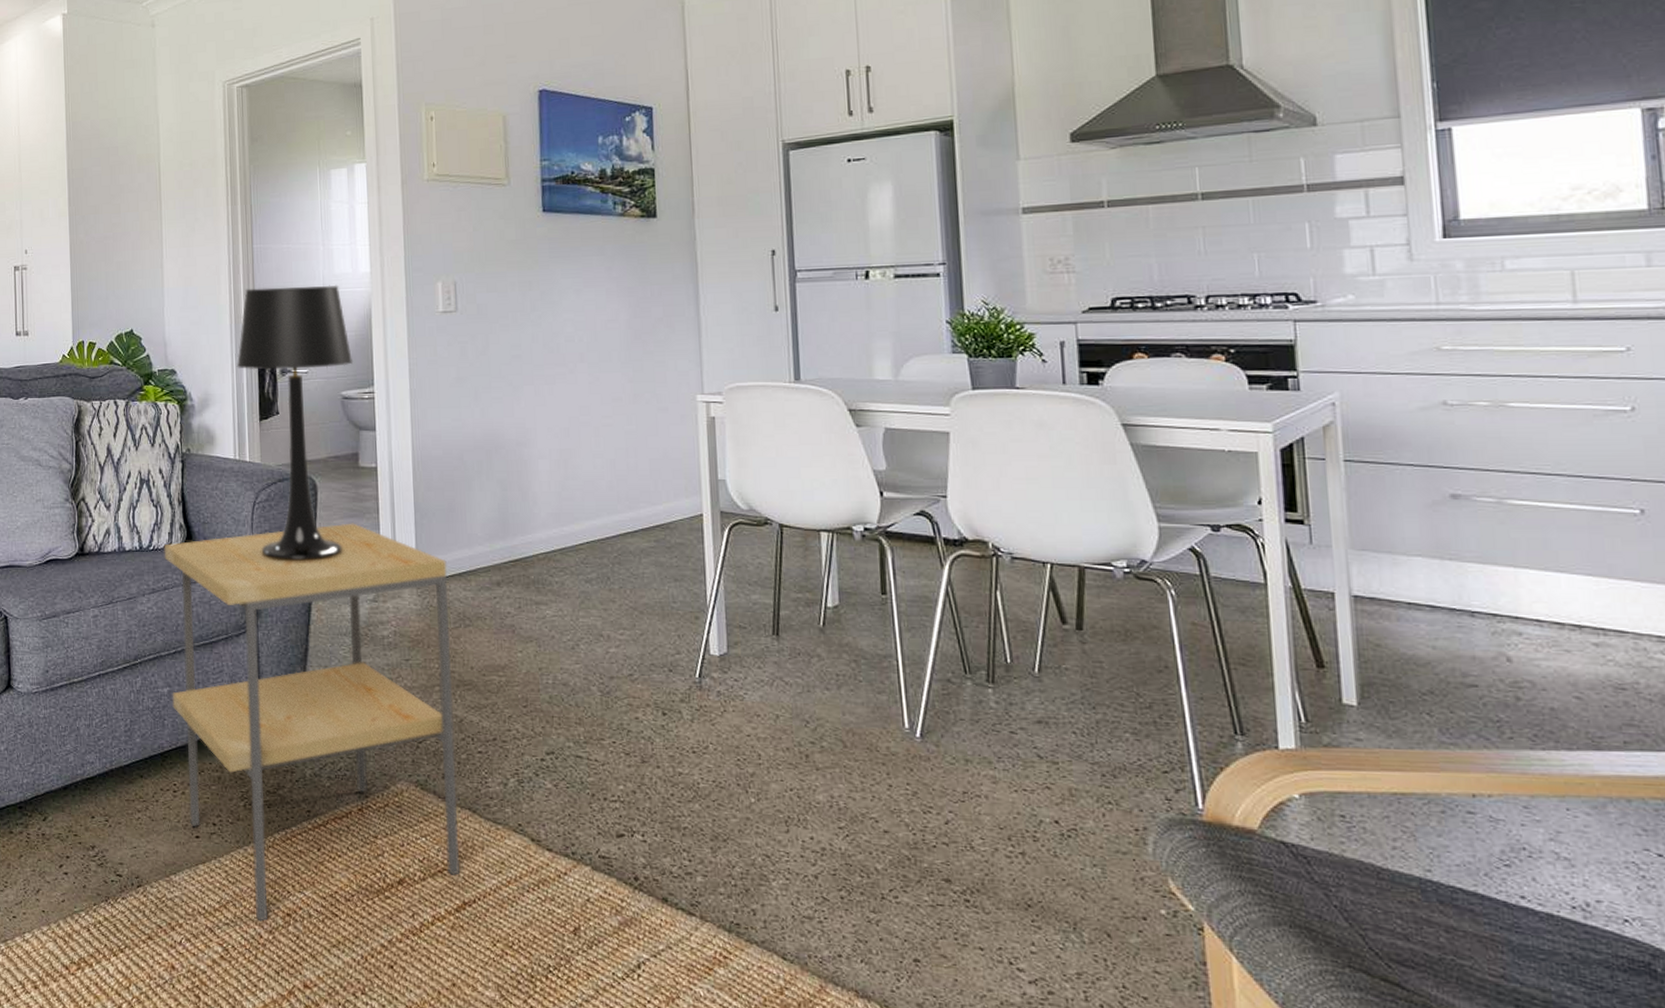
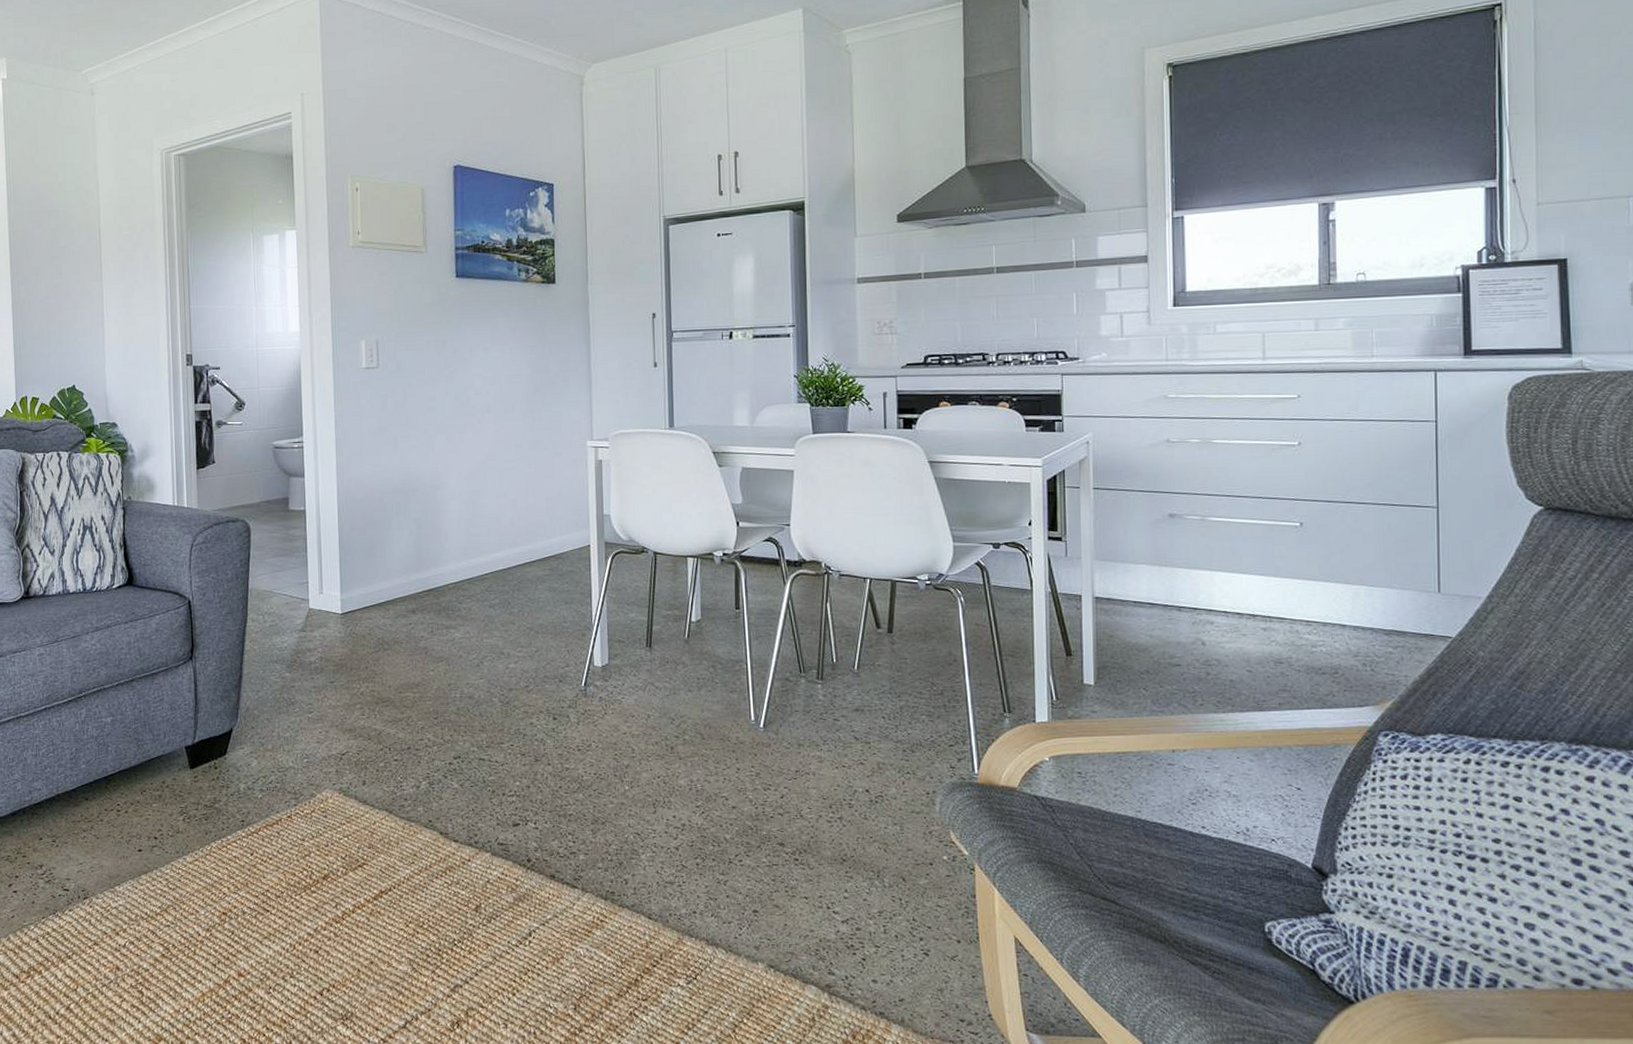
side table: present [164,523,460,922] -> none [106,561,378,921]
table lamp: present [236,284,354,562] -> none [175,343,284,598]

